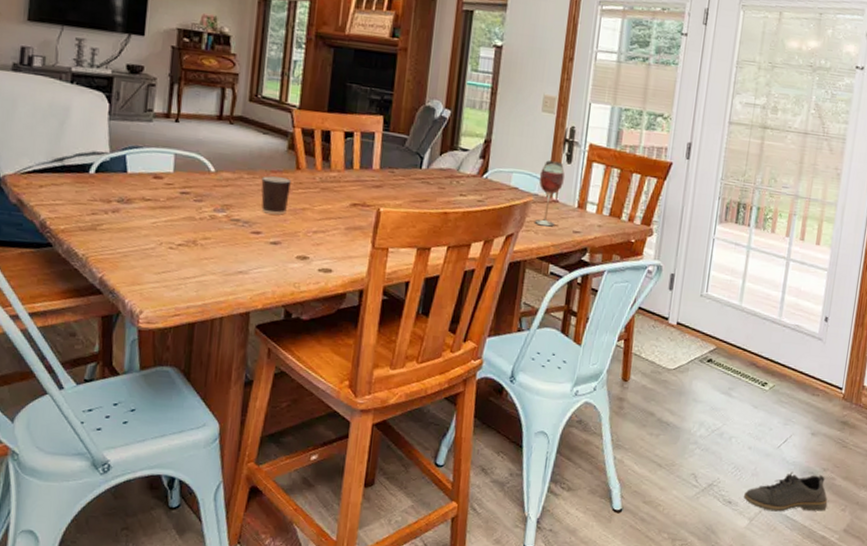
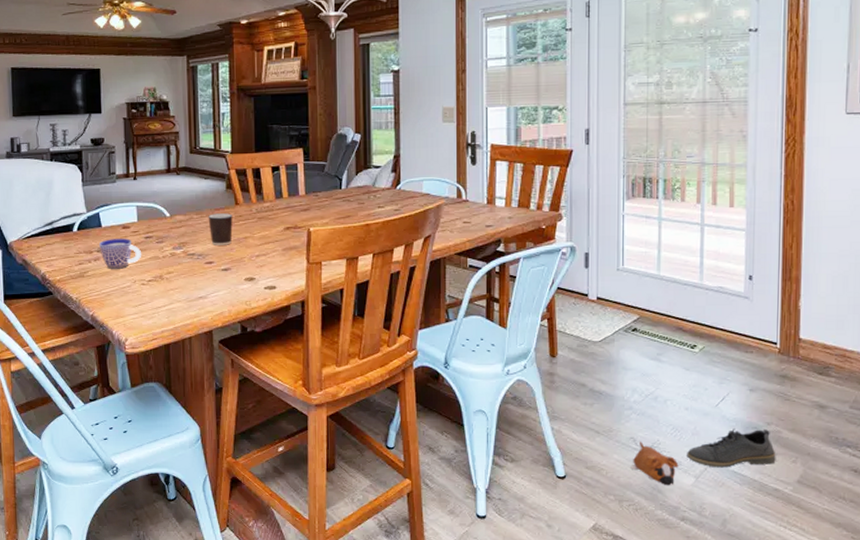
cup: none [121,188,175,226] -> present [99,239,142,269]
wineglass: present [535,160,565,227] -> none [448,165,471,225]
dog toy: none [688,478,735,527] -> present [630,441,679,486]

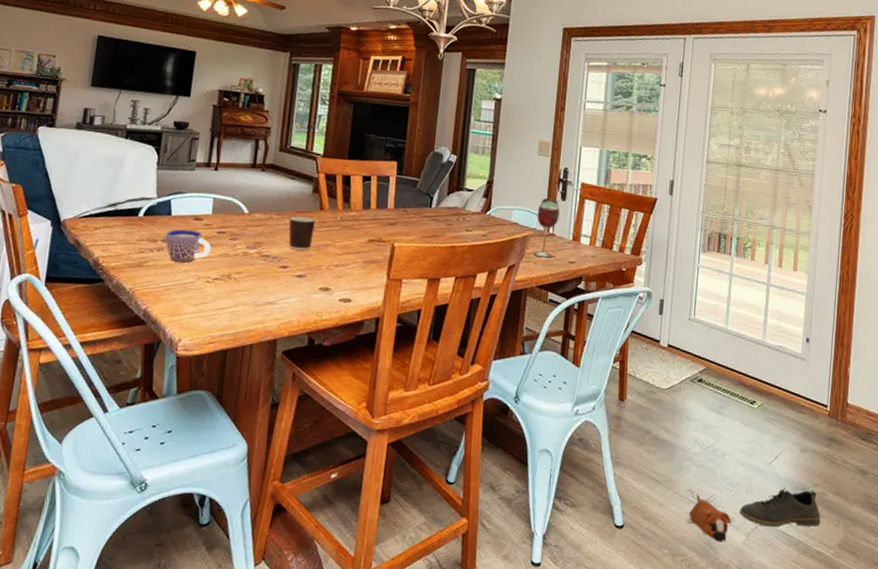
wineglass: none [448,165,471,225] -> present [534,198,560,258]

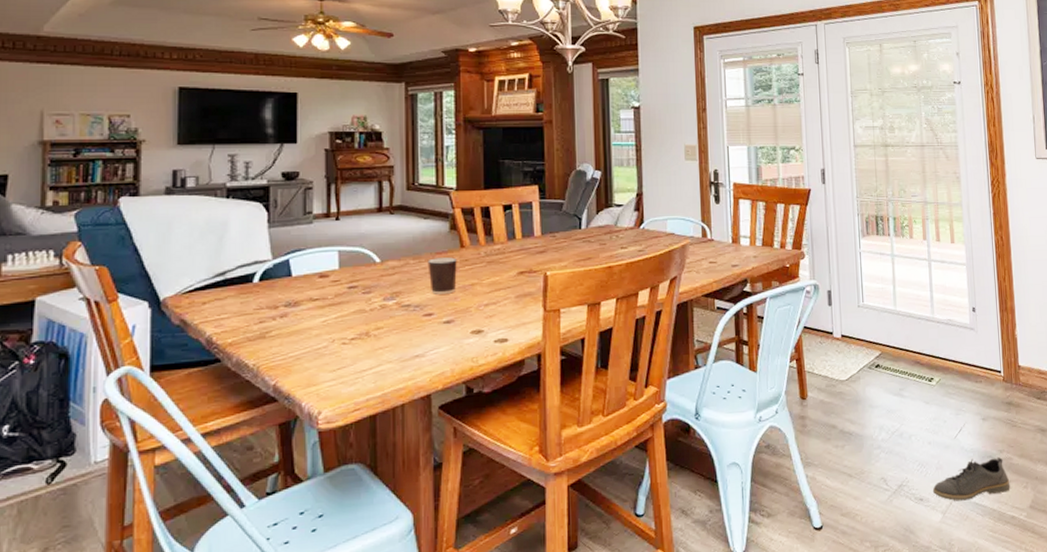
cup: present [165,229,212,263] -> none [288,289,344,327]
wineglass: present [534,198,560,258] -> none [692,203,715,265]
dog toy: present [686,494,732,542] -> none [883,481,927,525]

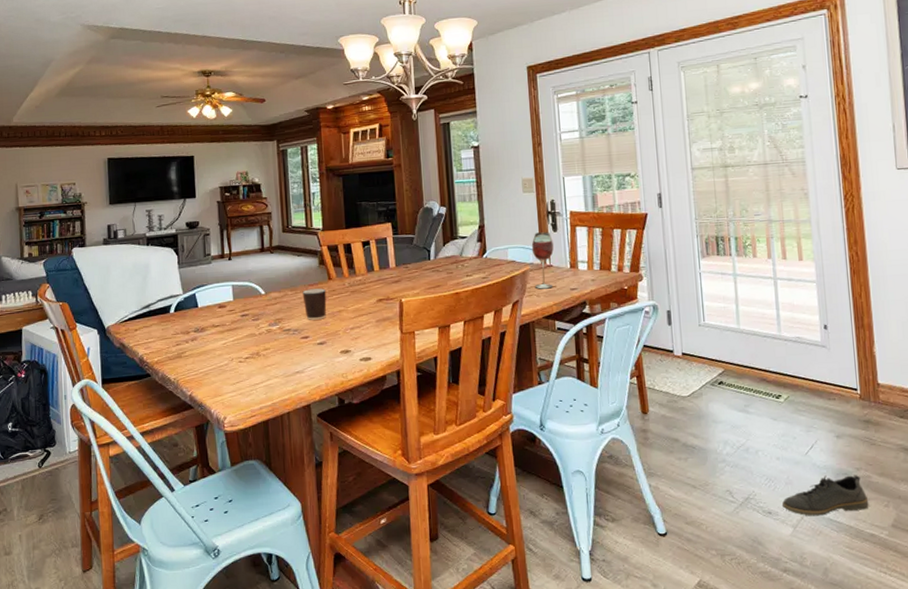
wineglass: none [692,203,715,265] -> present [531,232,554,289]

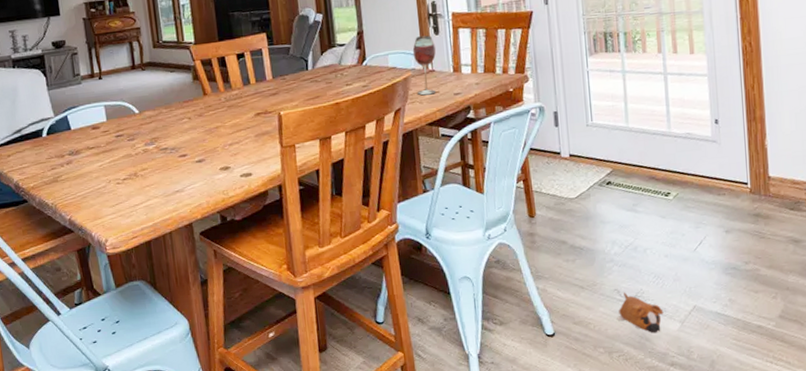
mug: present [302,288,327,320] -> none [177,104,204,138]
dog toy: none [729,494,776,537] -> present [617,292,664,333]
shoe: present [781,474,869,516] -> none [669,268,757,311]

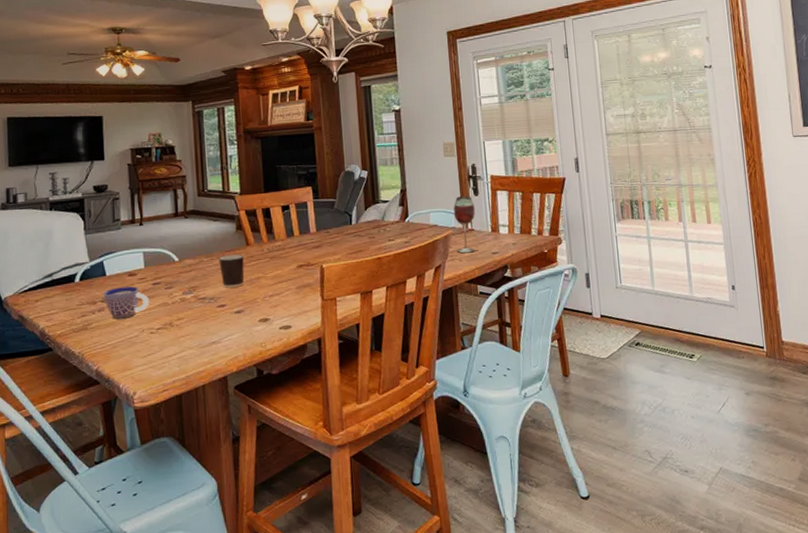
cup: none [70,139,115,171] -> present [104,286,150,319]
mug: none [177,104,204,138] -> present [218,254,245,288]
dog toy: present [617,292,664,333] -> none [648,453,692,496]

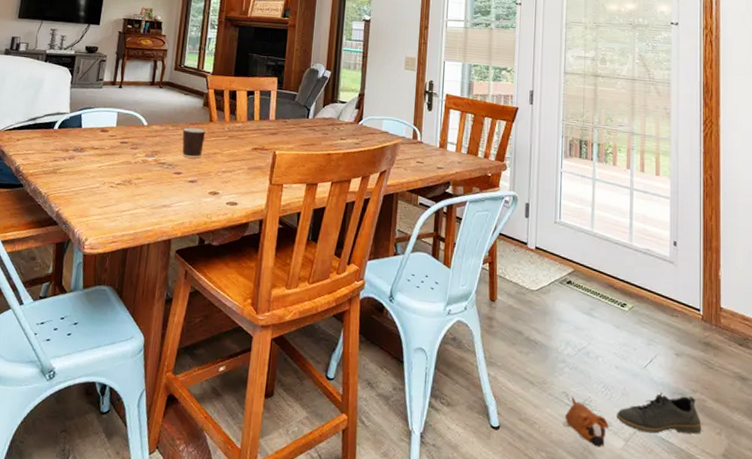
cup: present [104,286,150,319] -> none [76,140,116,170]
wineglass: present [453,196,475,254] -> none [404,109,427,164]
dog toy: none [648,453,692,496] -> present [562,397,609,447]
shoe: none [697,430,778,473] -> present [616,392,702,434]

